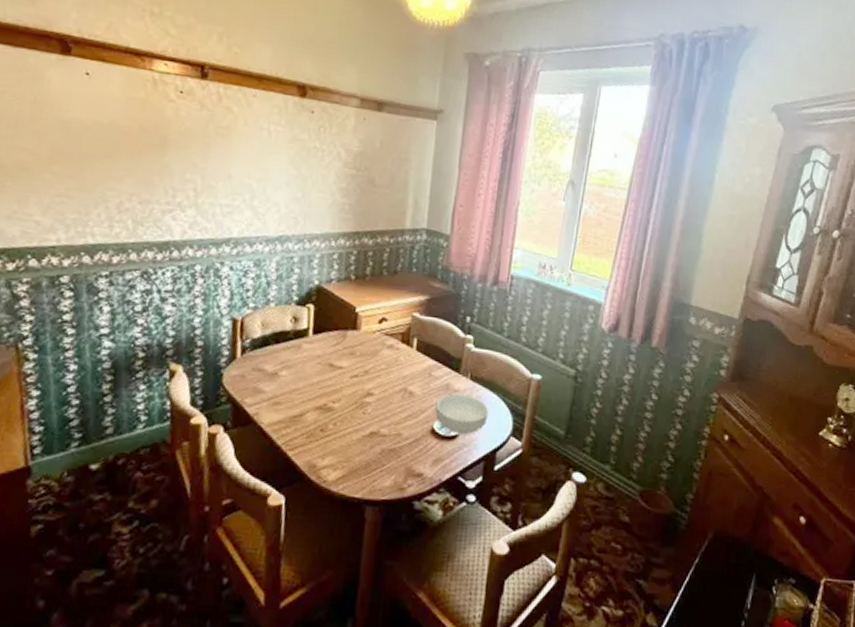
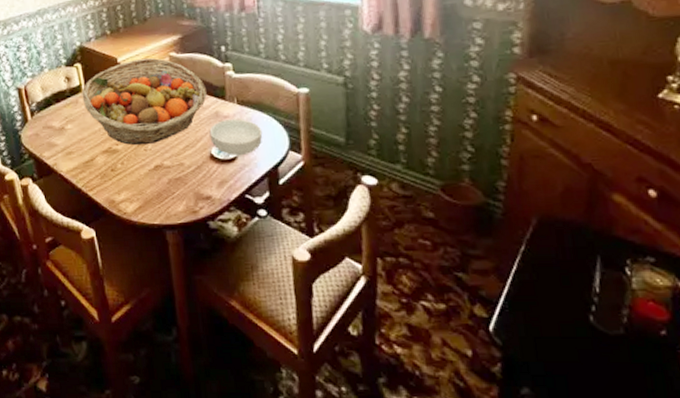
fruit basket: none [306,312,442,408] -> present [82,57,207,146]

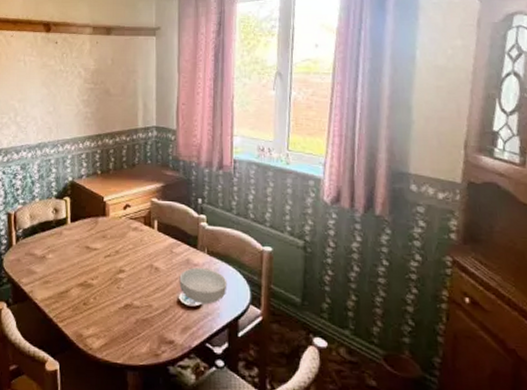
fruit basket: present [82,57,207,146] -> none [66,200,181,283]

